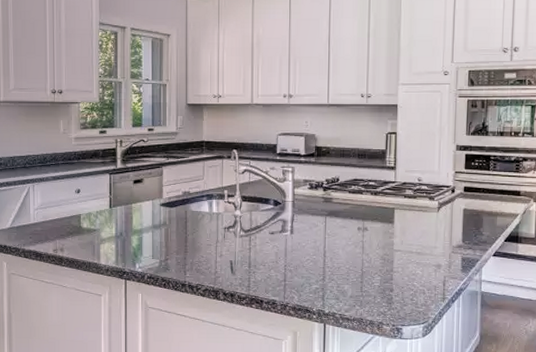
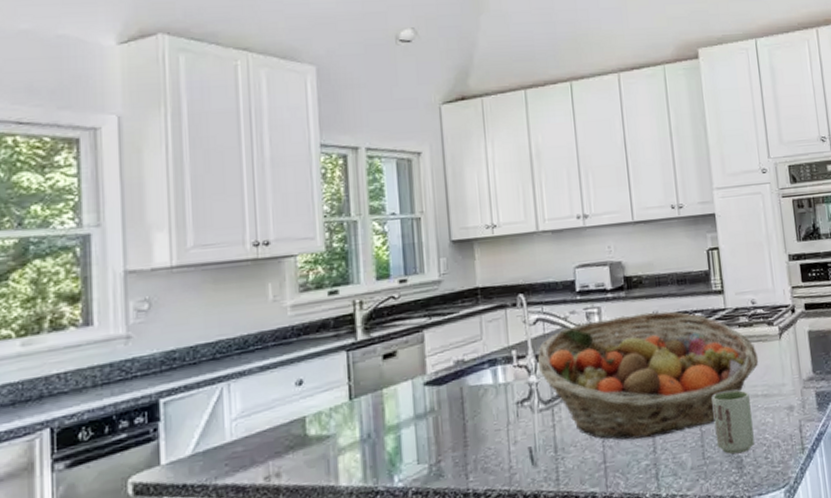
fruit basket: none [243,176,418,270] -> present [538,311,759,440]
cup: none [373,245,405,293] -> present [711,390,755,455]

